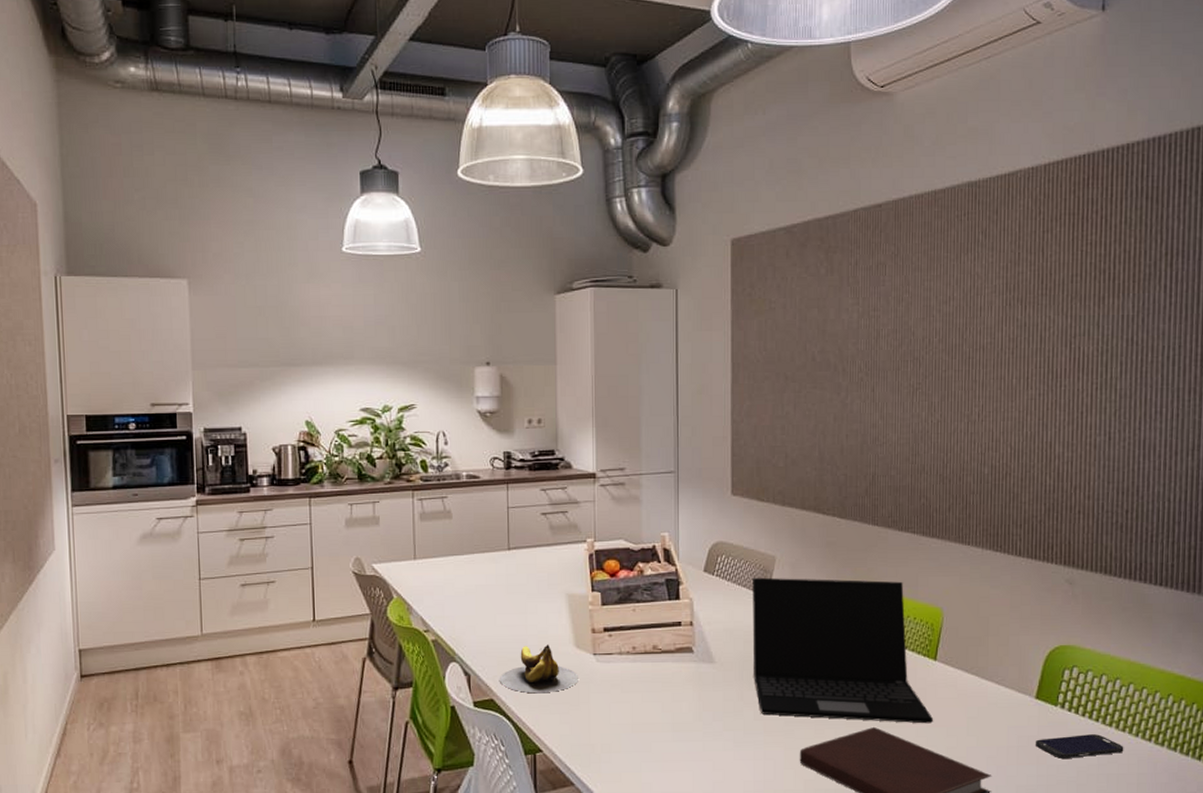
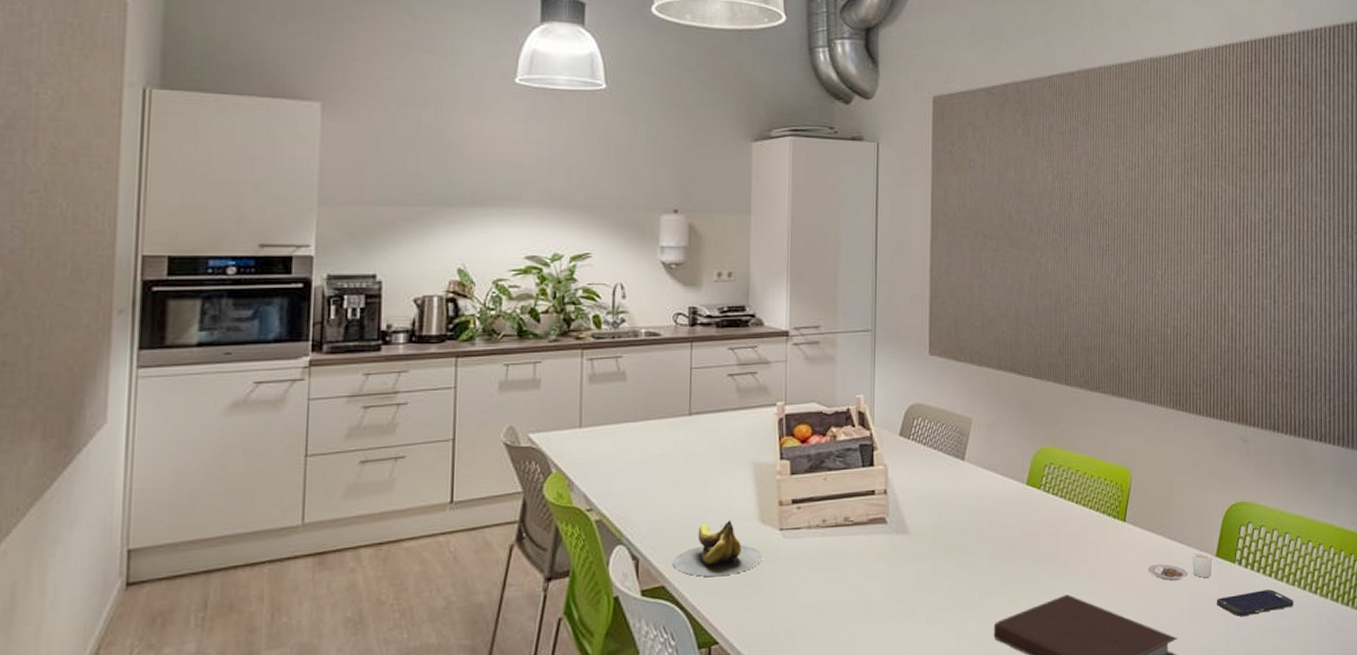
laptop: present [752,577,934,724] -> none [948,440,1124,589]
cocoa: none [960,693,1031,720] -> present [1147,552,1212,581]

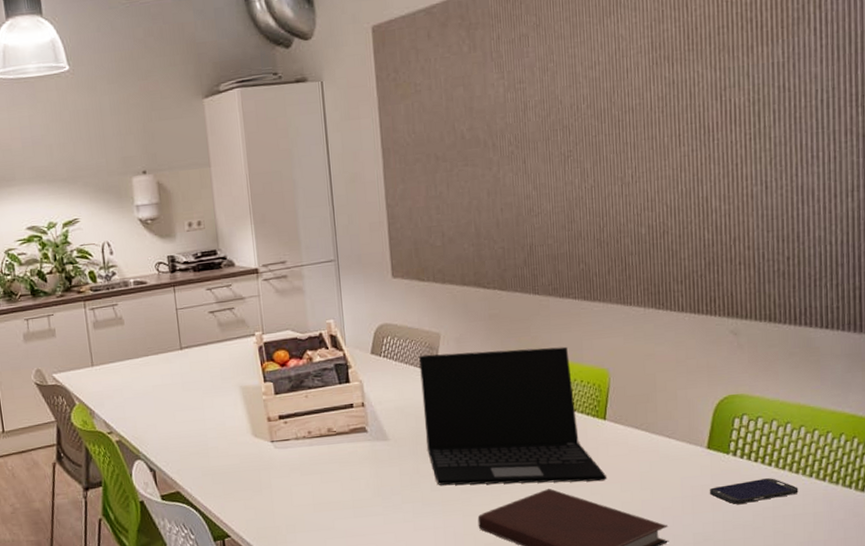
banana: present [673,520,762,577] -> none [184,436,259,483]
laptop: none [948,440,1124,589] -> present [419,346,607,486]
cocoa: present [1147,552,1212,581] -> none [632,445,703,473]

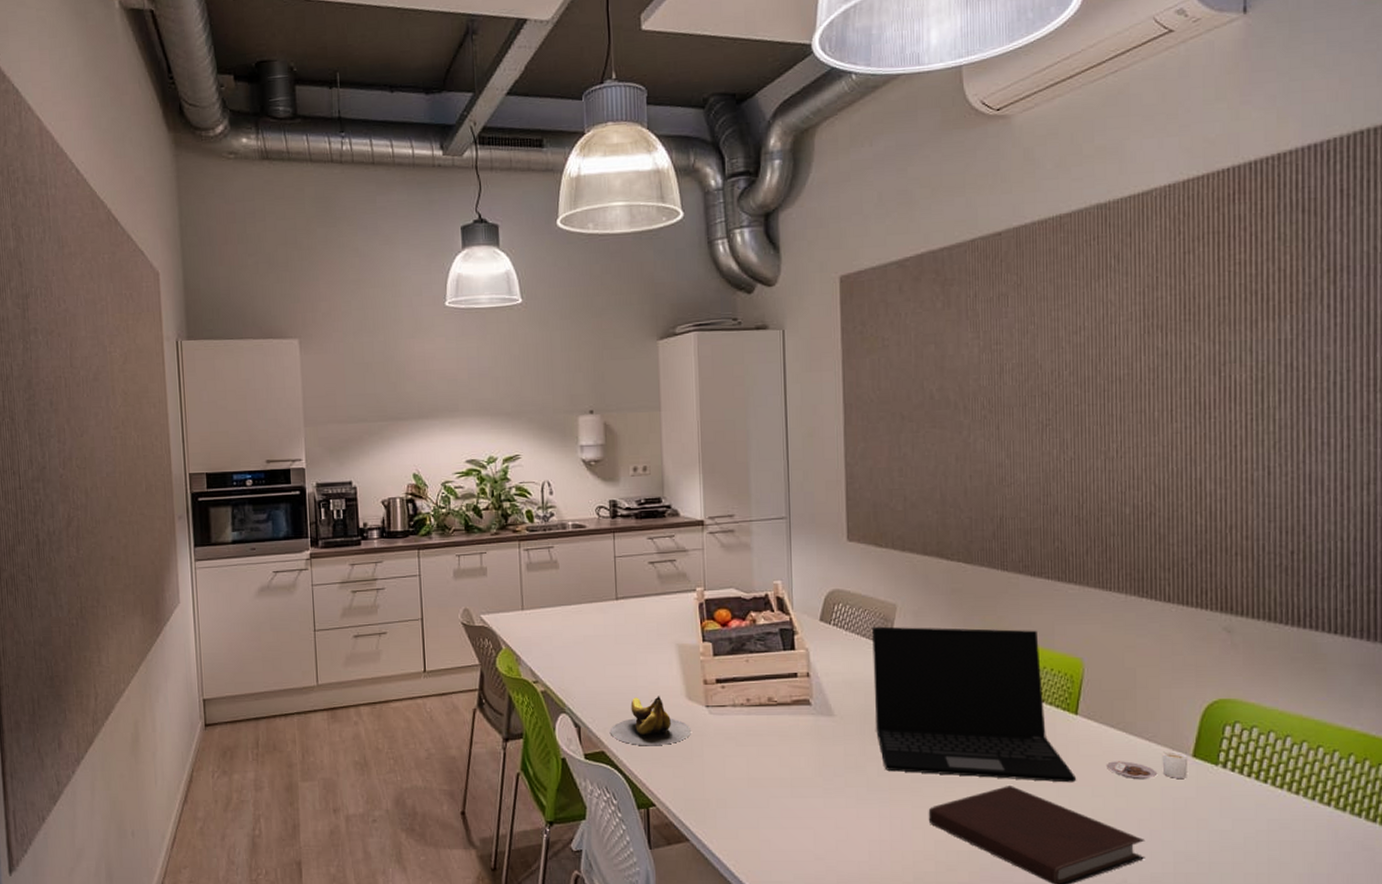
banana: none [184,436,259,483] -> present [610,696,691,746]
cocoa: none [632,445,703,473] -> present [1106,751,1187,780]
smartphone: present [709,478,799,504] -> none [1193,797,1298,823]

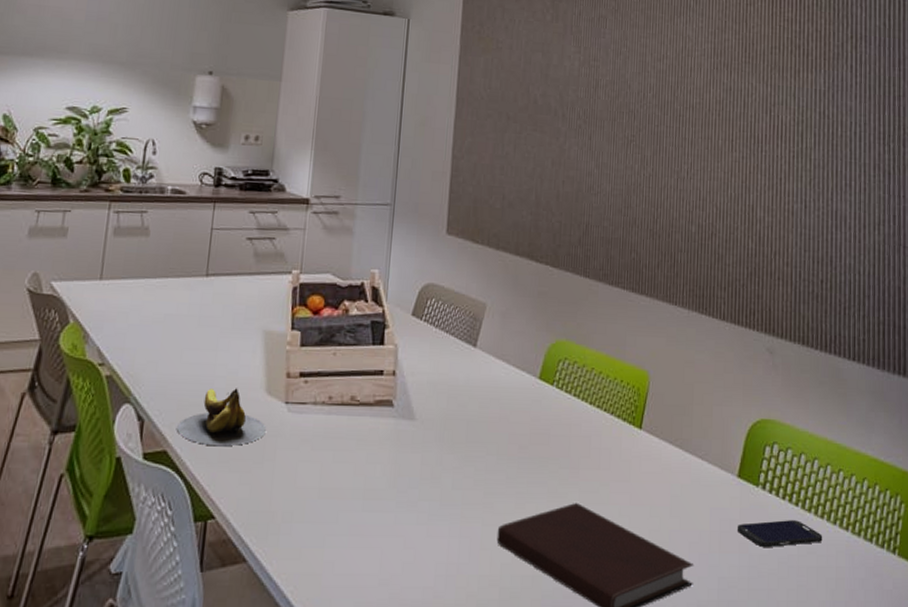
laptop: present [872,626,1077,783] -> none [455,325,637,501]
cocoa: present [1106,751,1187,780] -> none [663,470,733,500]
smartphone: none [1193,797,1298,823] -> present [737,520,823,547]

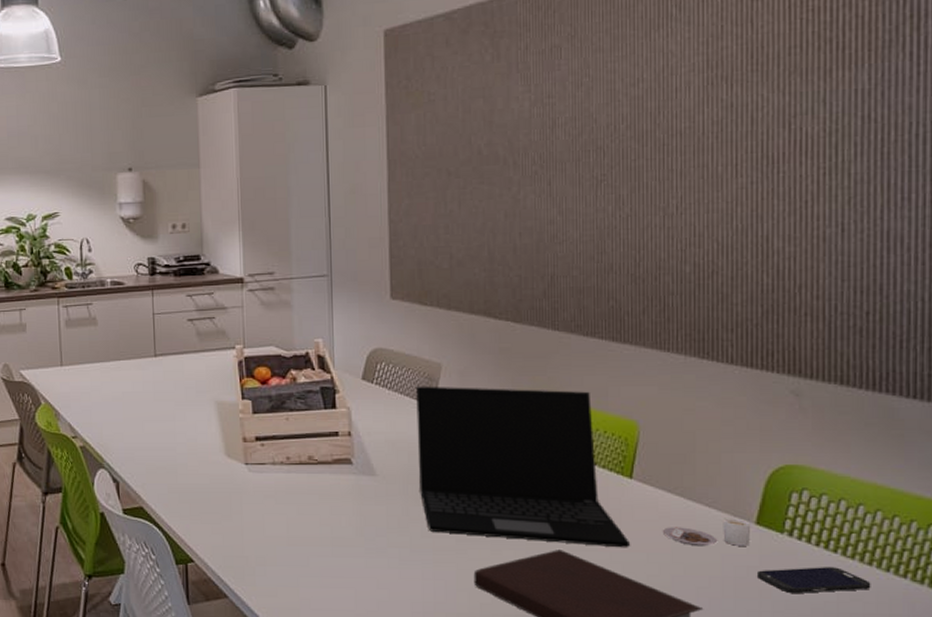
banana: present [177,388,266,447] -> none [149,453,230,503]
laptop: none [455,325,637,501] -> present [416,386,631,548]
cocoa: none [663,470,733,500] -> present [662,518,750,547]

